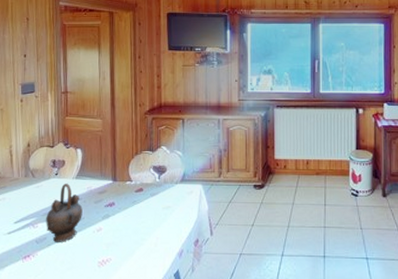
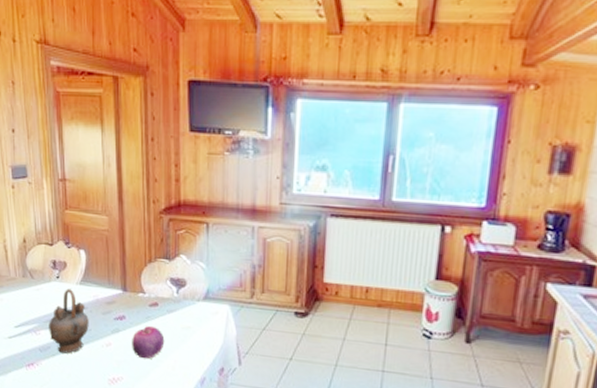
fruit: none [120,208,148,239] -> present [132,325,165,360]

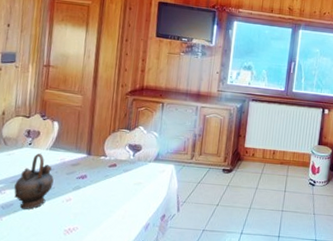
fruit: present [132,325,165,360] -> none [89,182,119,211]

